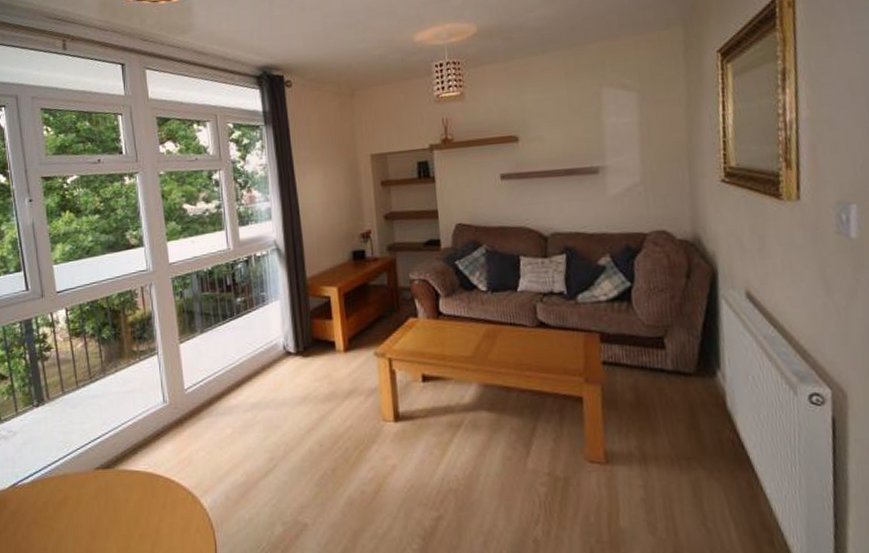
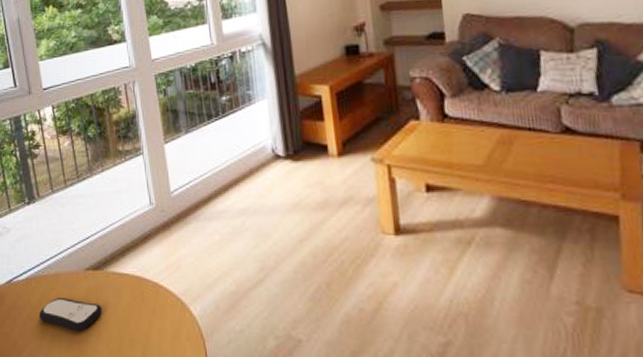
remote control: none [45,499,112,531] -> present [39,298,103,331]

